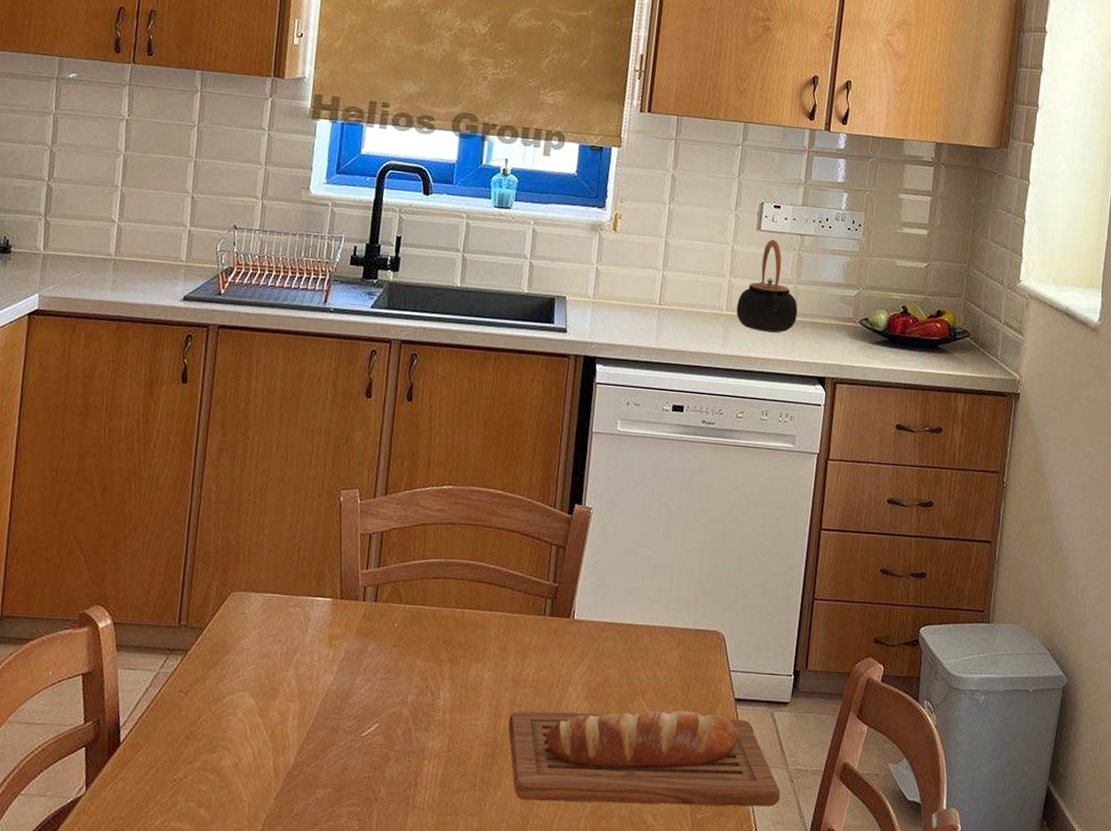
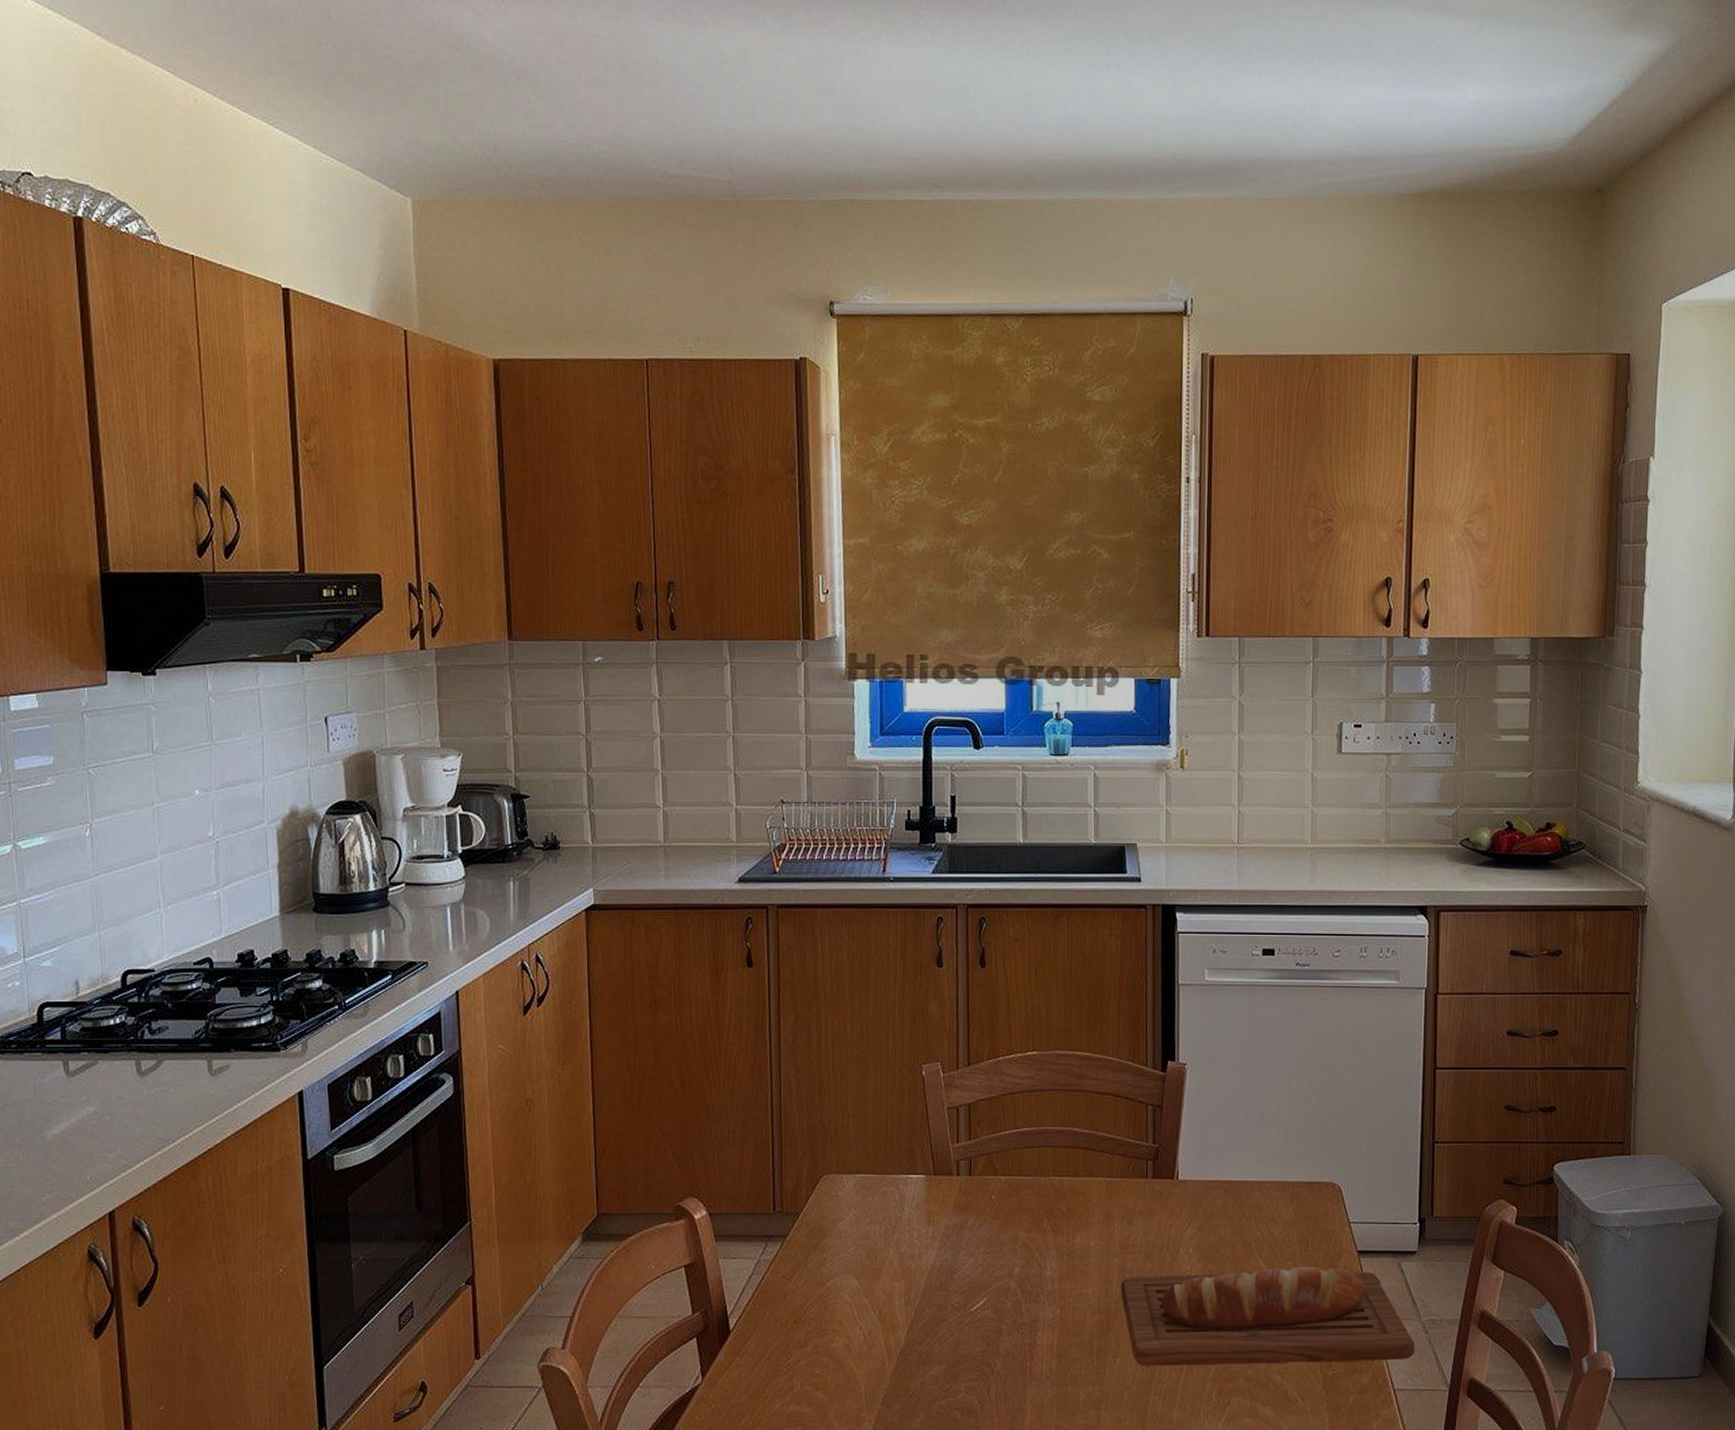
teapot: present [736,239,798,333] -> none [1322,761,1390,863]

